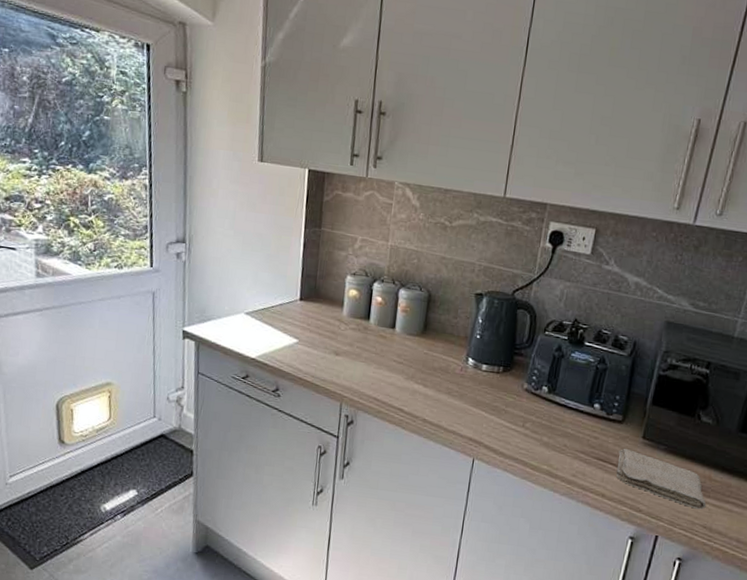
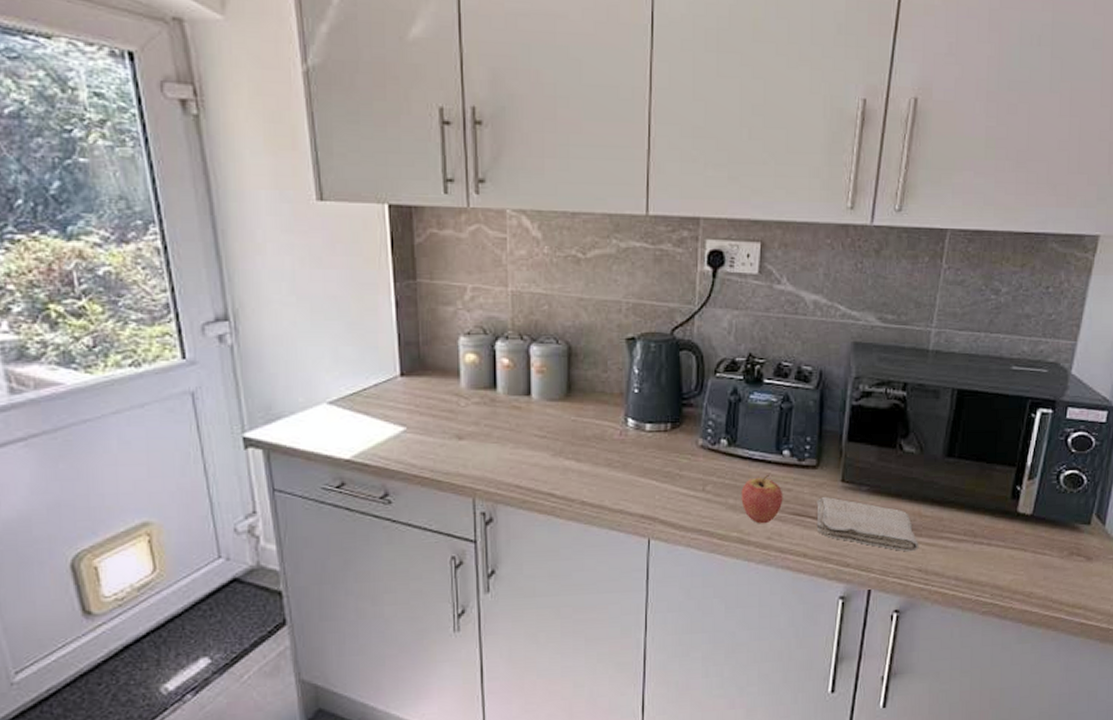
fruit: none [554,421,591,463] -> present [741,474,783,524]

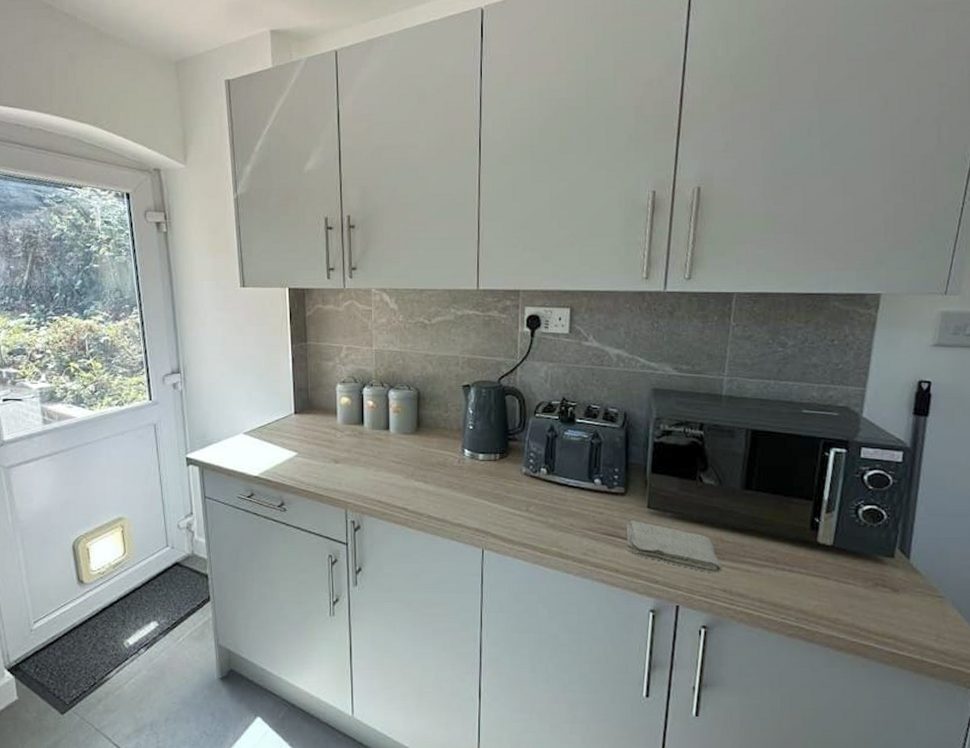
fruit: present [741,474,783,524] -> none [559,499,596,541]

